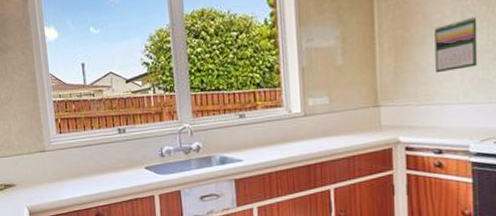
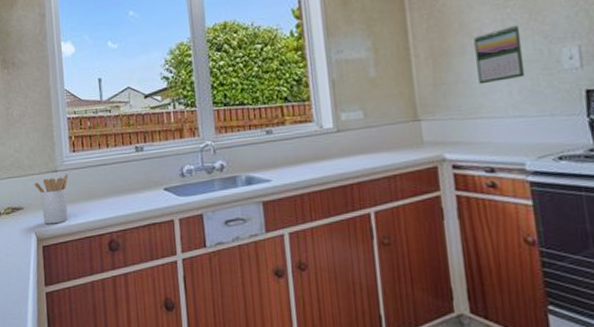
utensil holder: none [23,154,57,200] -> present [33,174,68,225]

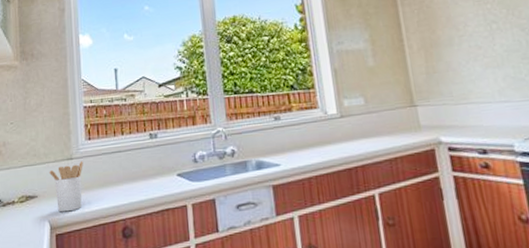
calendar: present [474,25,526,85] -> none [460,19,508,73]

